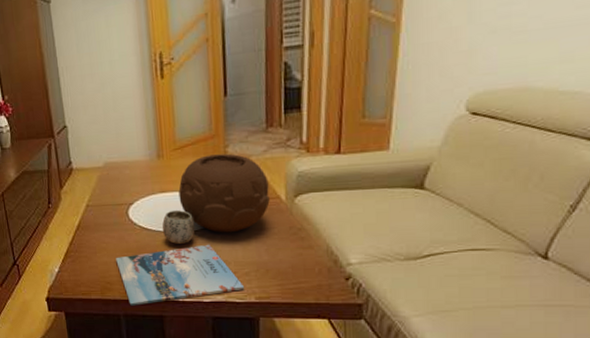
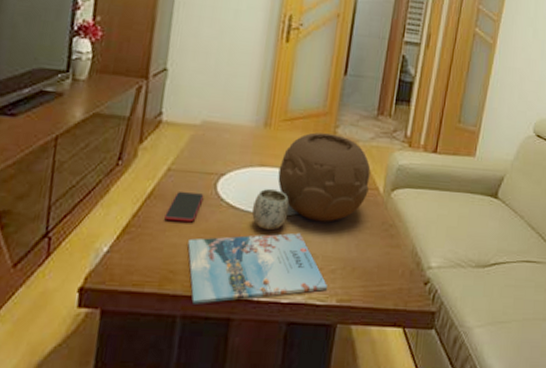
smartphone: none [93,221,120,245] -> present [164,192,204,223]

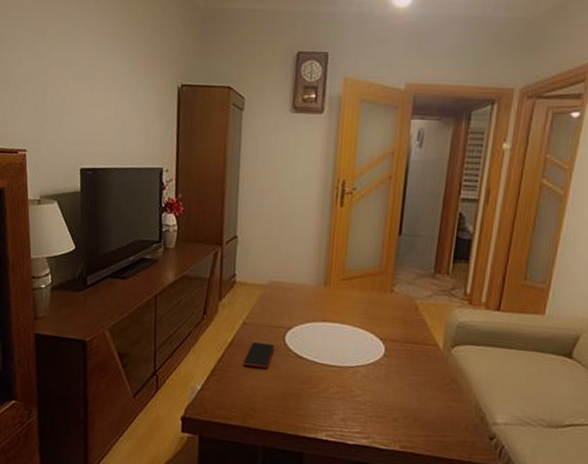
magazine: present [188,232,328,304] -> none [264,382,391,439]
mug: present [251,188,290,231] -> none [316,341,351,379]
decorative bowl: present [278,132,371,223] -> none [339,291,429,375]

